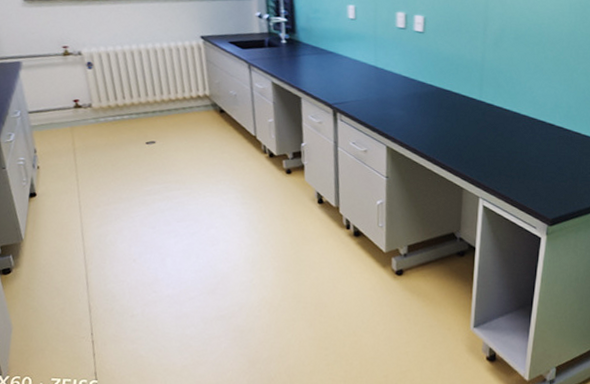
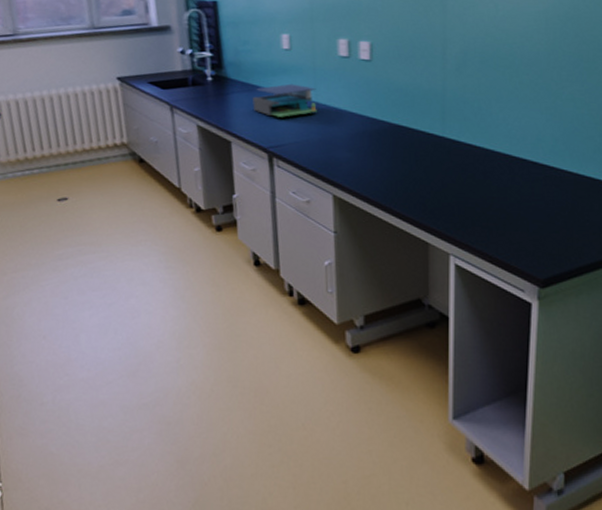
binder: none [320,49,376,78] -> present [252,83,317,117]

